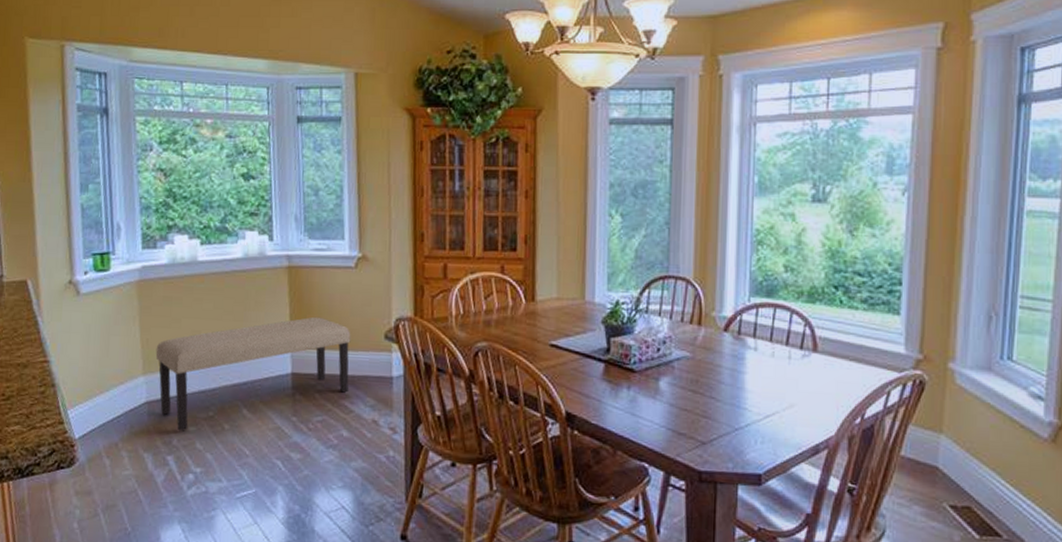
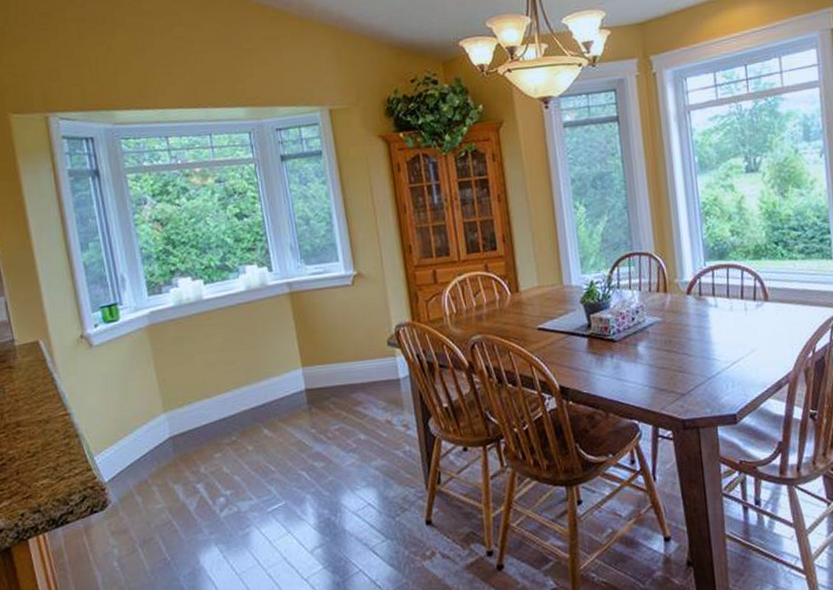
bench: present [155,316,351,432] -> none [173,334,360,459]

